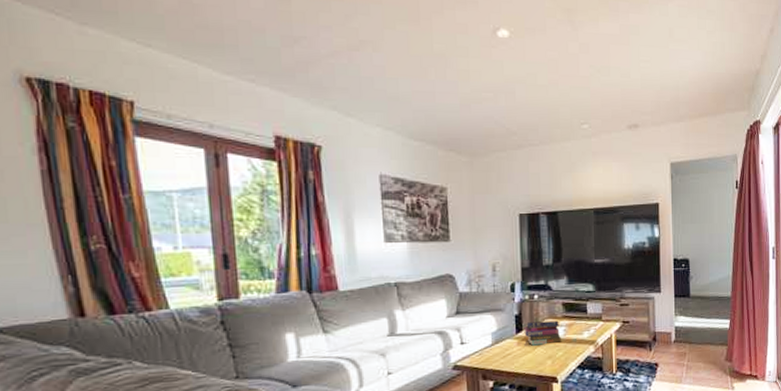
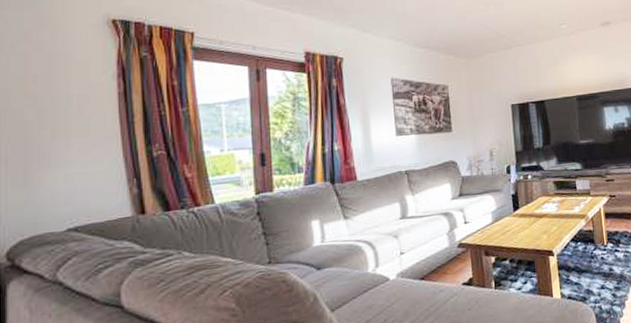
books: present [524,320,561,346] -> none [520,198,555,222]

